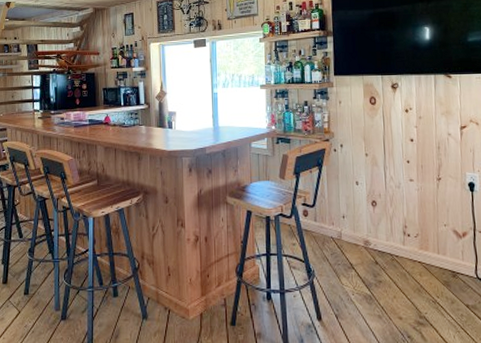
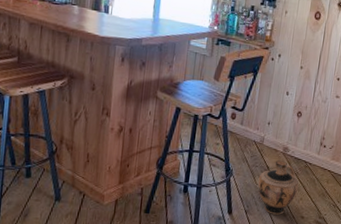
ceramic jug: none [344,256,389,317] -> present [258,160,299,215]

